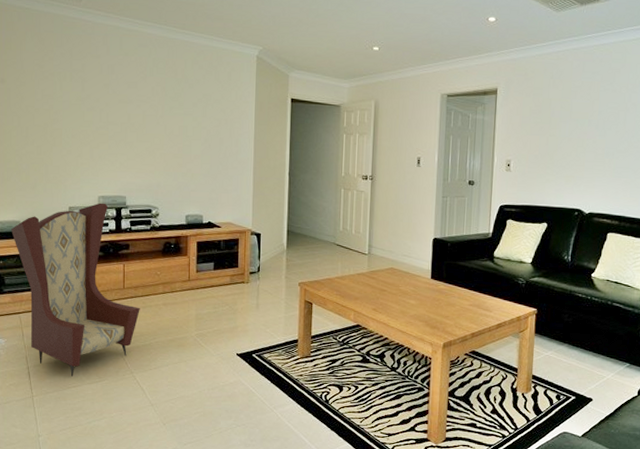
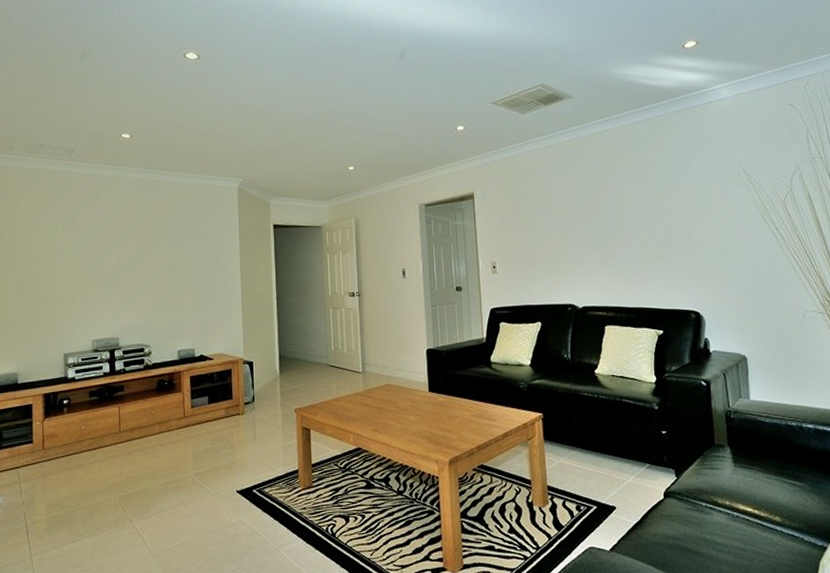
armchair: present [11,202,140,376] -> none [9,346,137,531]

